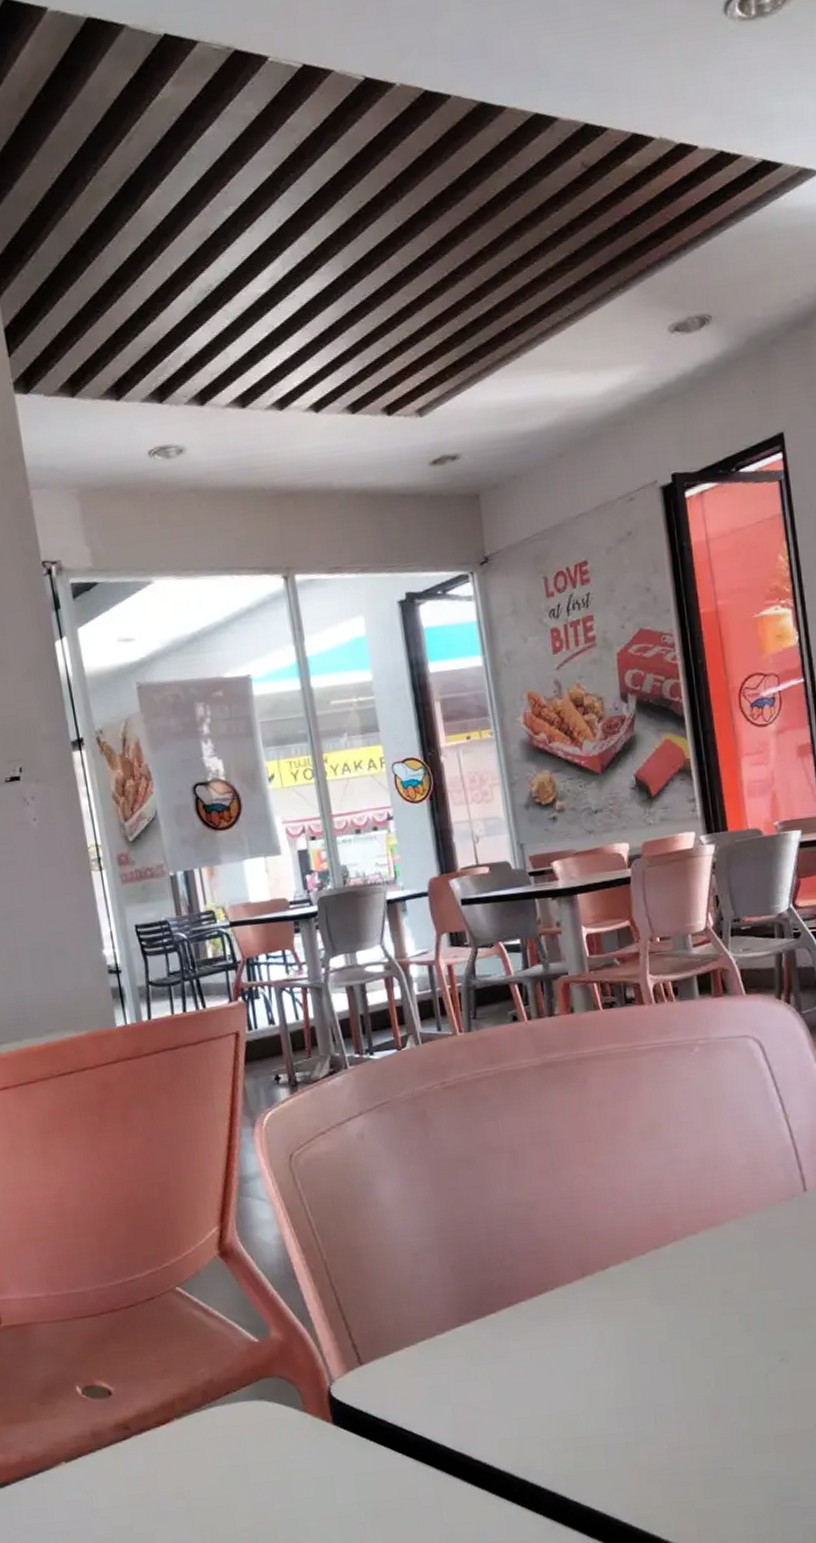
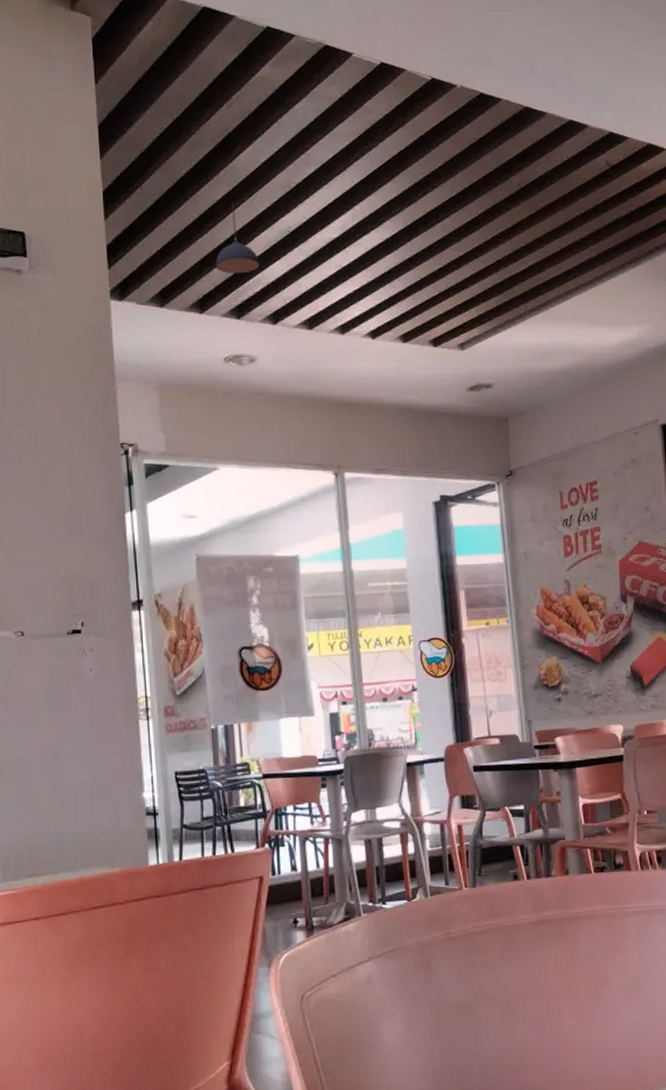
pendant light: none [128,260,181,350] -> present [215,202,261,274]

